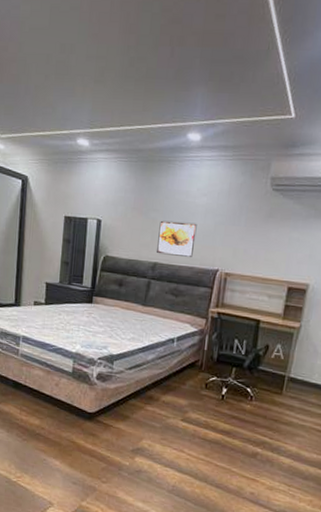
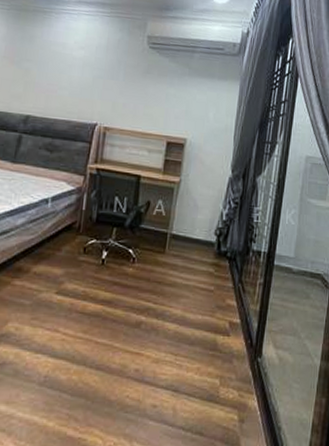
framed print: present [156,220,197,257] -> none [28,71,74,110]

